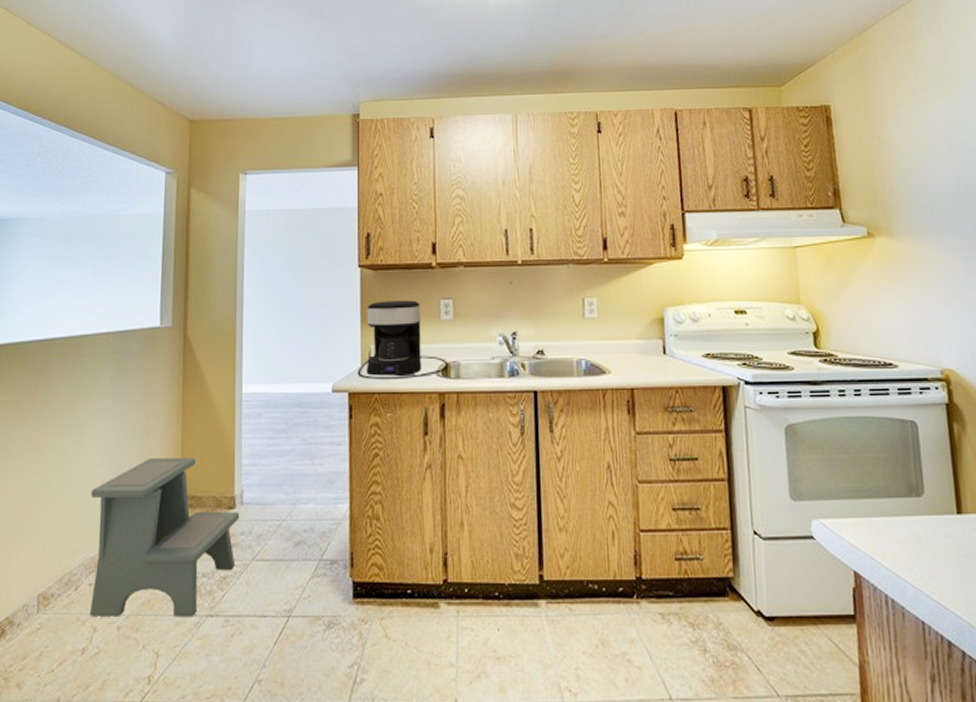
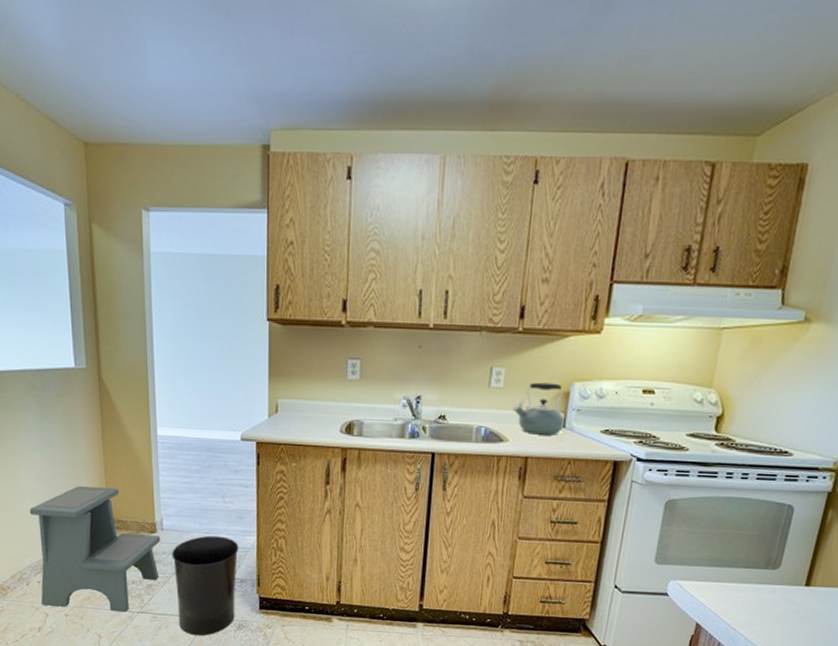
waste bin: none [251,507,329,643] -> present [172,535,239,636]
coffee maker: present [357,300,449,380] -> none [264,356,353,434]
kettle: none [609,310,665,364] -> present [511,382,565,436]

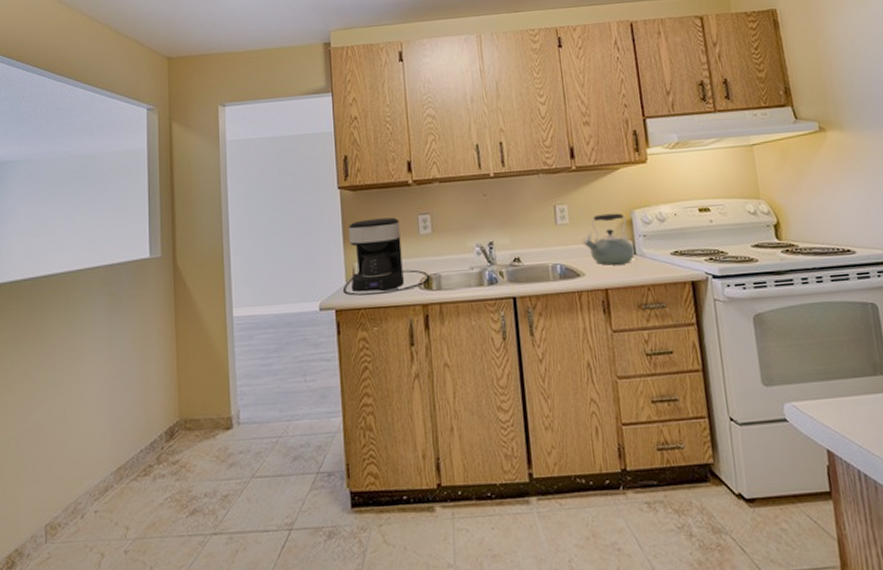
step stool: present [29,486,161,612] -> none [91,382,238,543]
waste bin: present [172,535,239,636] -> none [250,422,324,556]
coffee maker: none [264,356,353,434] -> present [342,217,430,296]

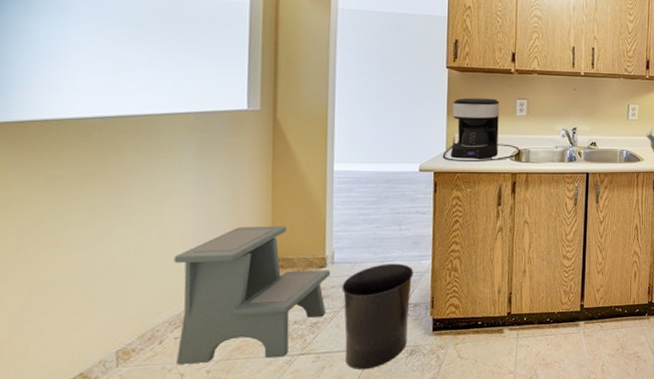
step stool: none [91,382,238,543] -> present [173,226,331,365]
waste bin: none [250,422,324,556] -> present [342,263,414,370]

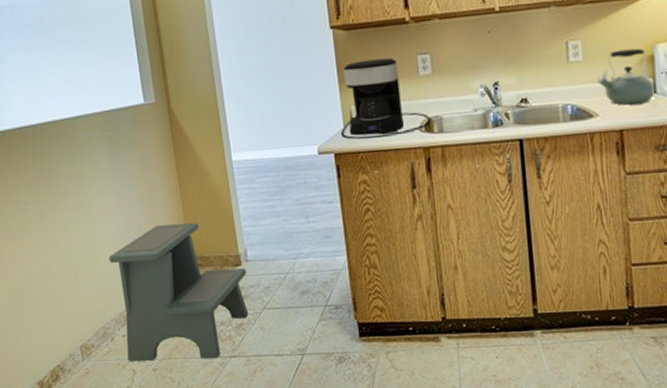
waste bin: present [342,263,414,370] -> none [259,260,334,376]

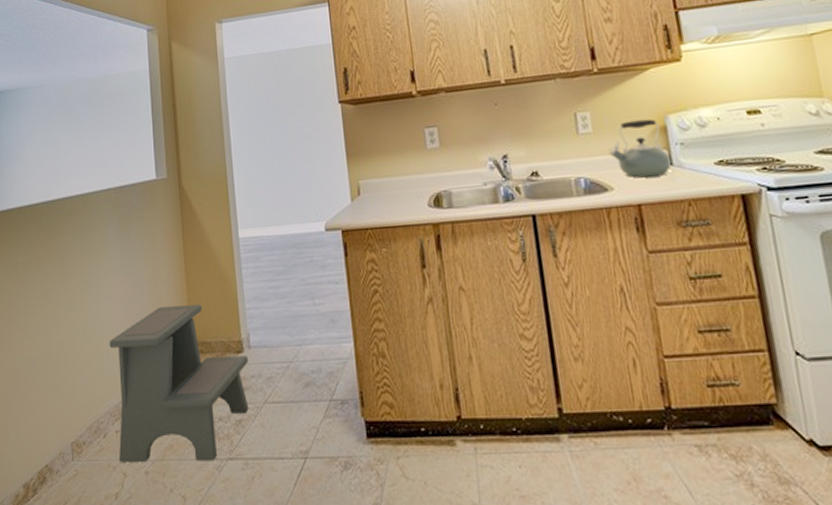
coffee maker: present [340,57,431,140] -> none [348,131,440,215]

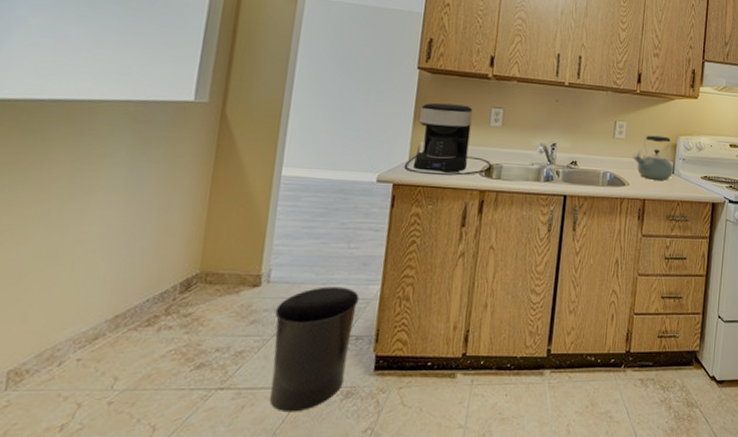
step stool: present [109,304,249,462] -> none [75,233,265,392]
waste bin: none [261,347,340,485] -> present [270,286,360,413]
coffee maker: none [348,131,440,215] -> present [404,102,492,176]

